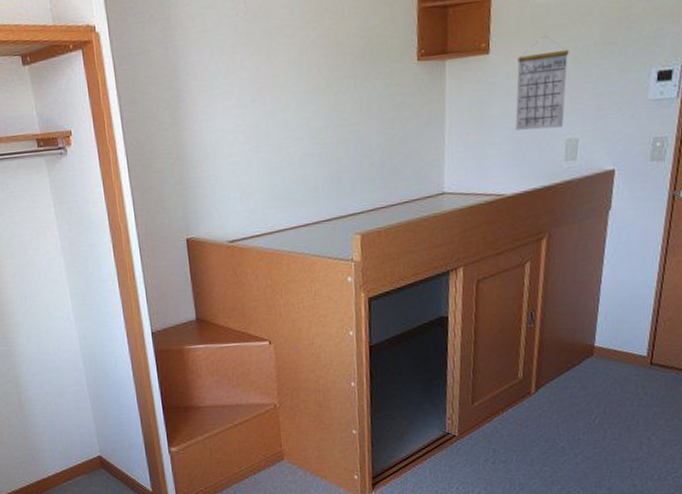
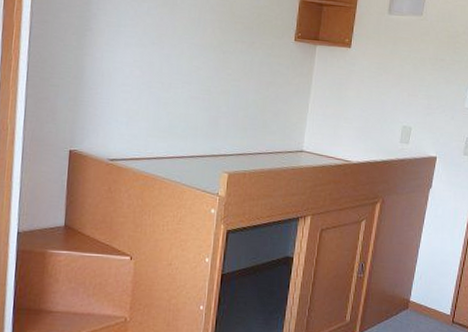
calendar: present [515,37,569,131] -> none [365,44,411,116]

